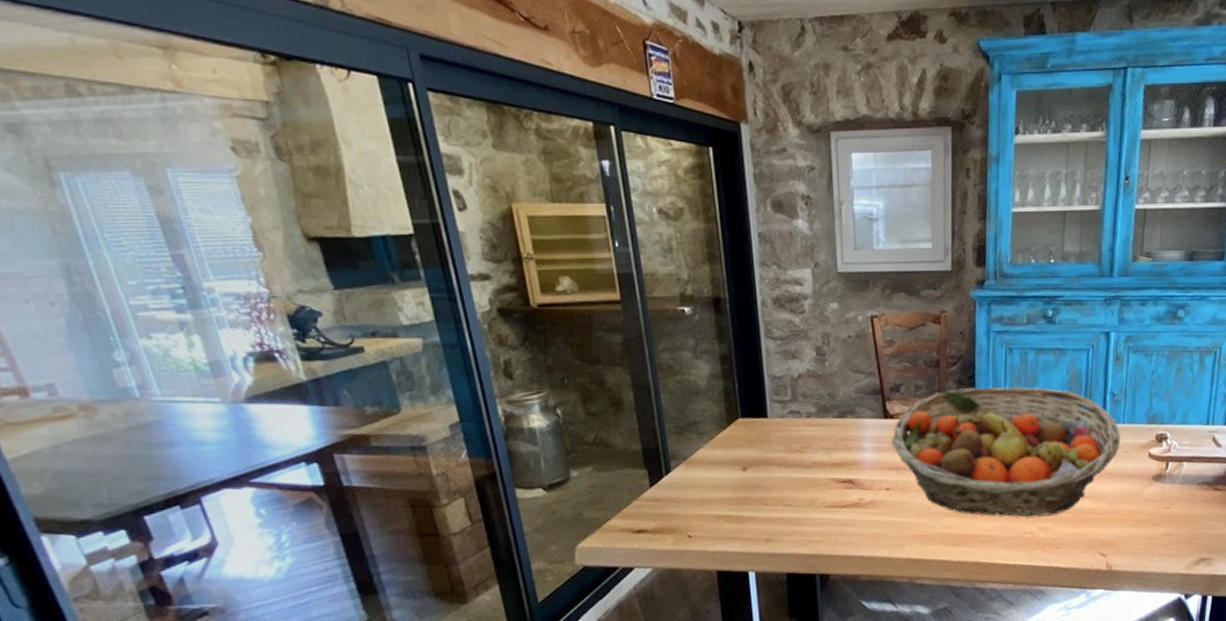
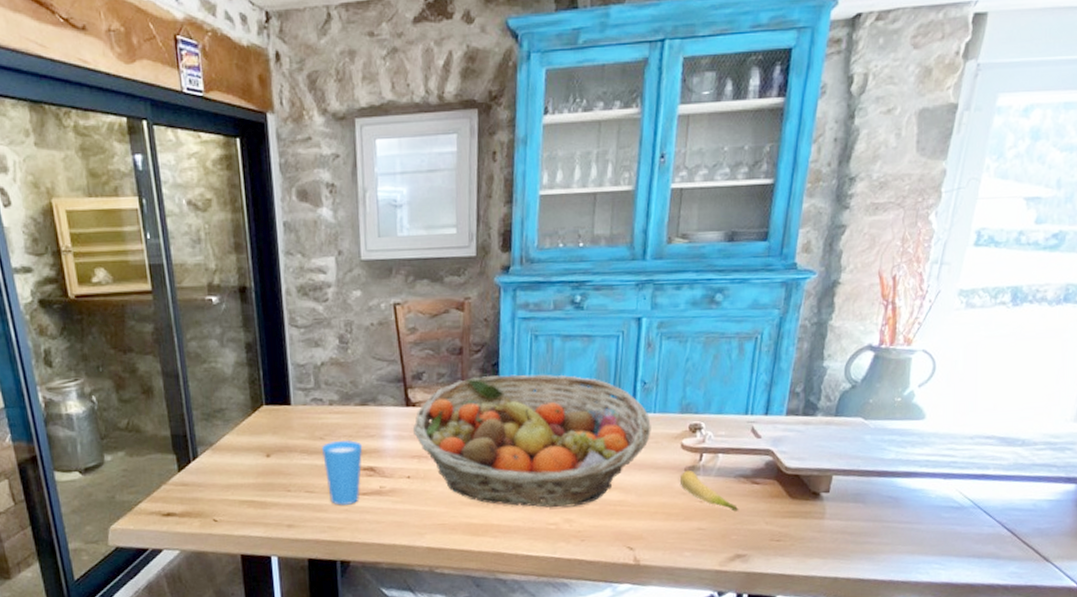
cup: none [800,453,841,519] -> present [322,440,363,505]
banana: none [1148,478,1203,517] -> present [680,470,739,512]

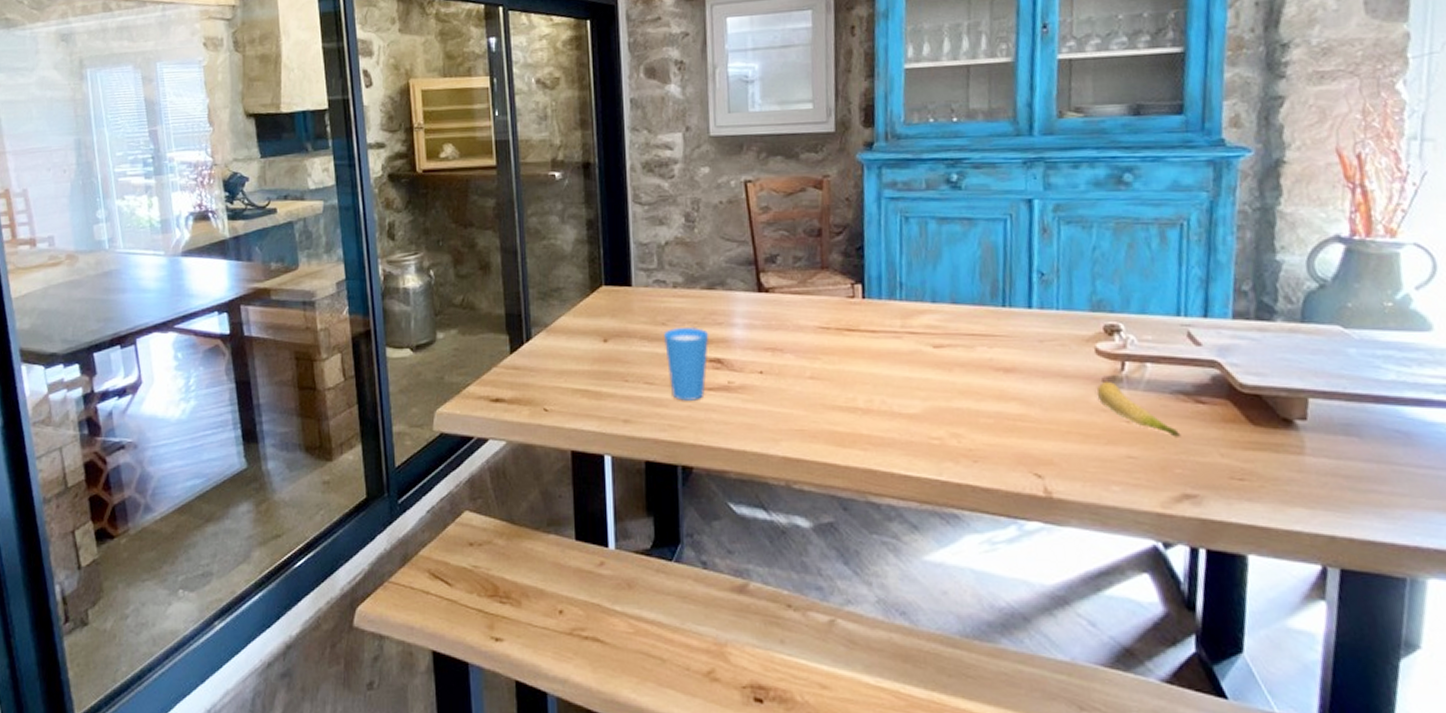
fruit basket: present [413,374,651,508] -> none [766,260,1055,419]

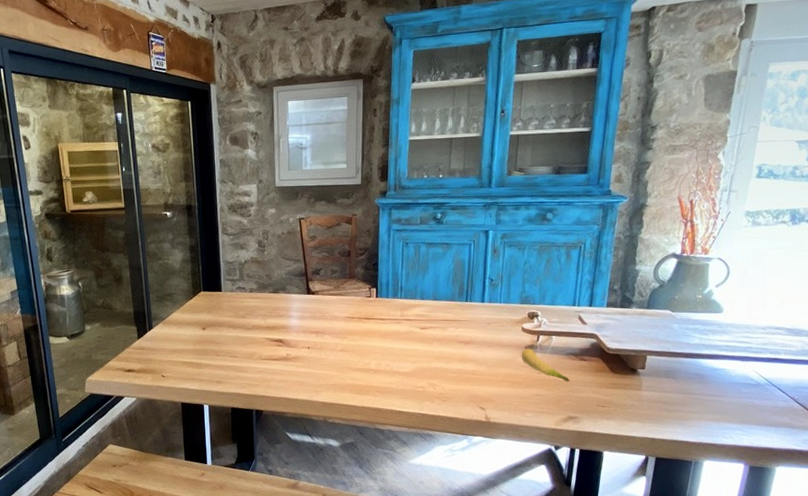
cup: present [664,327,709,401] -> none [244,318,274,368]

